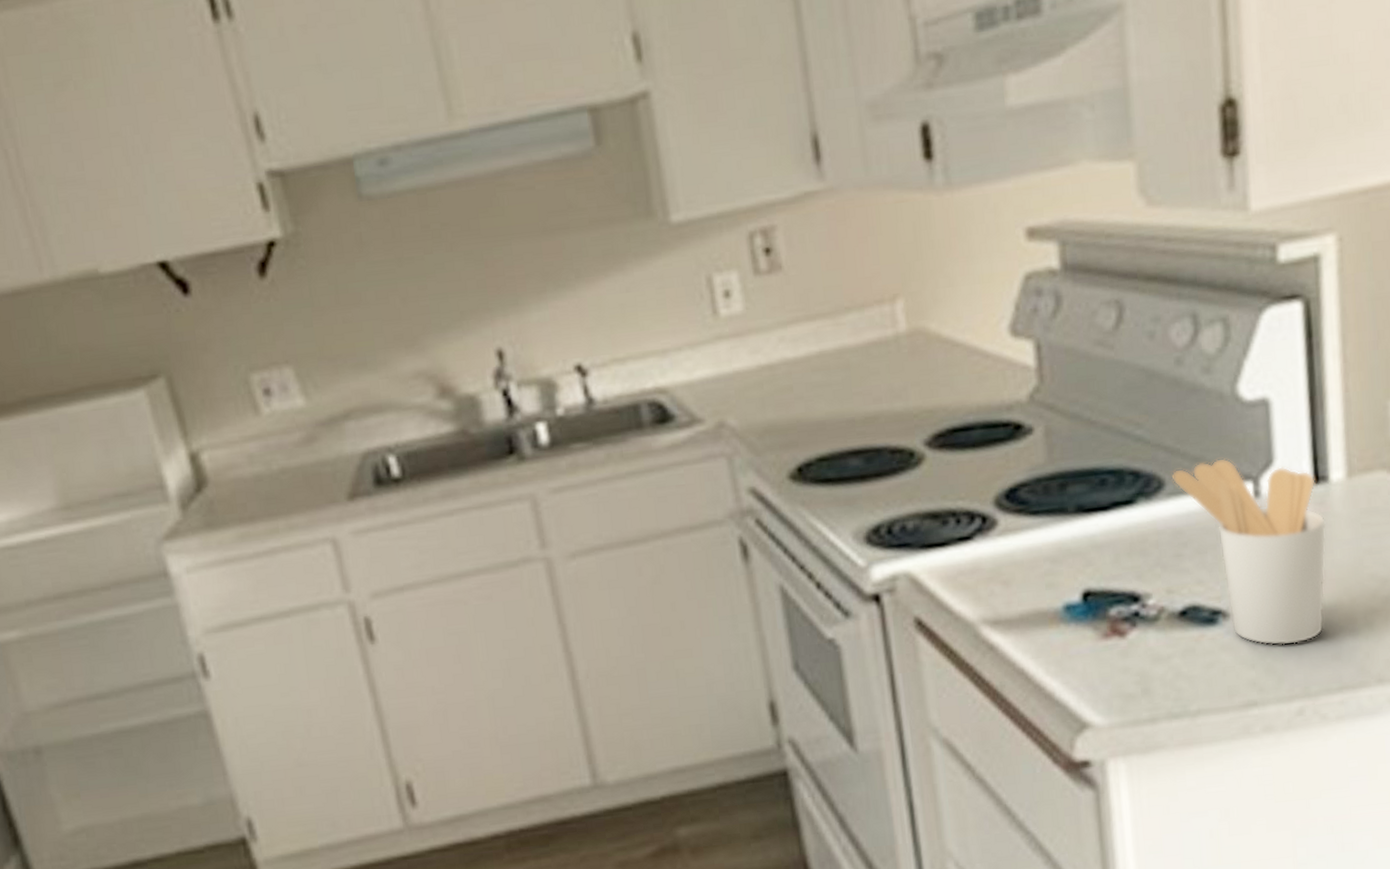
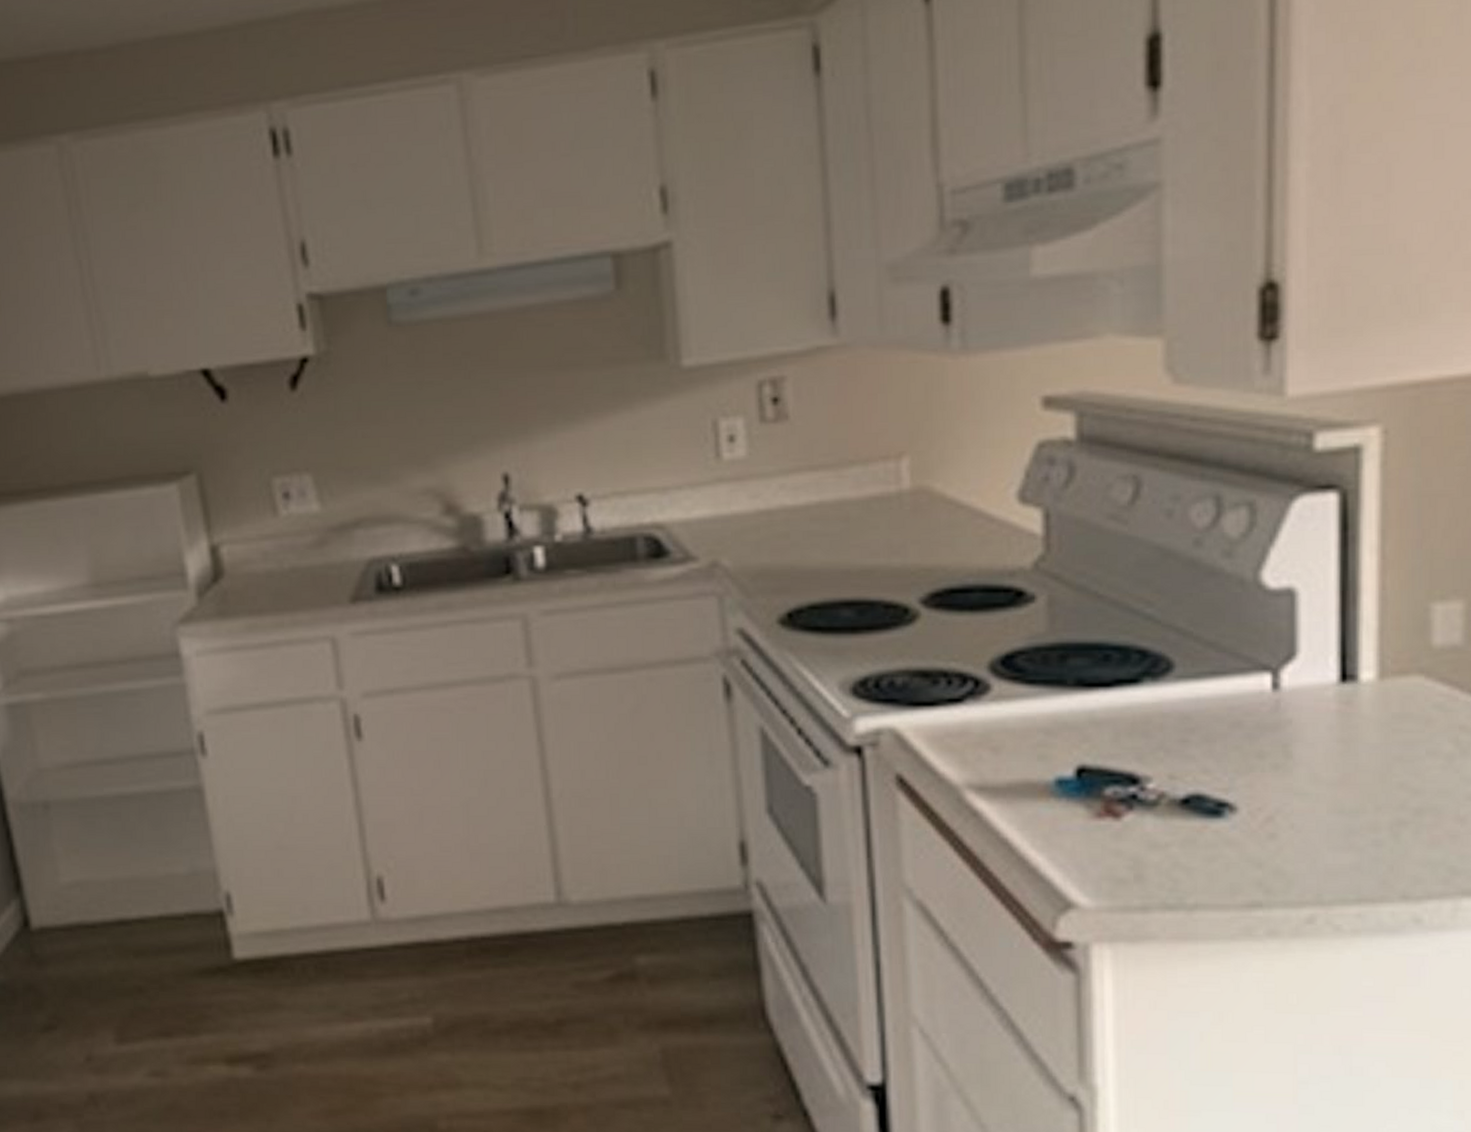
utensil holder: present [1171,458,1326,646] -> none [1182,646,1351,847]

